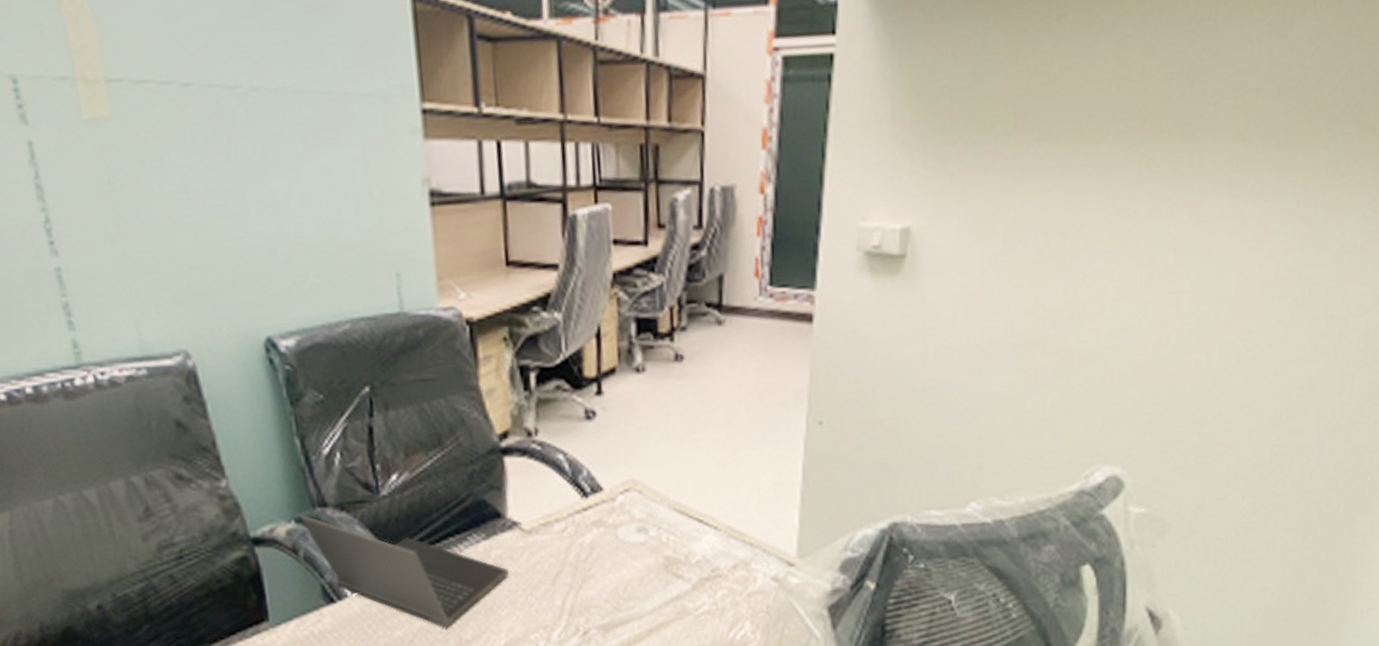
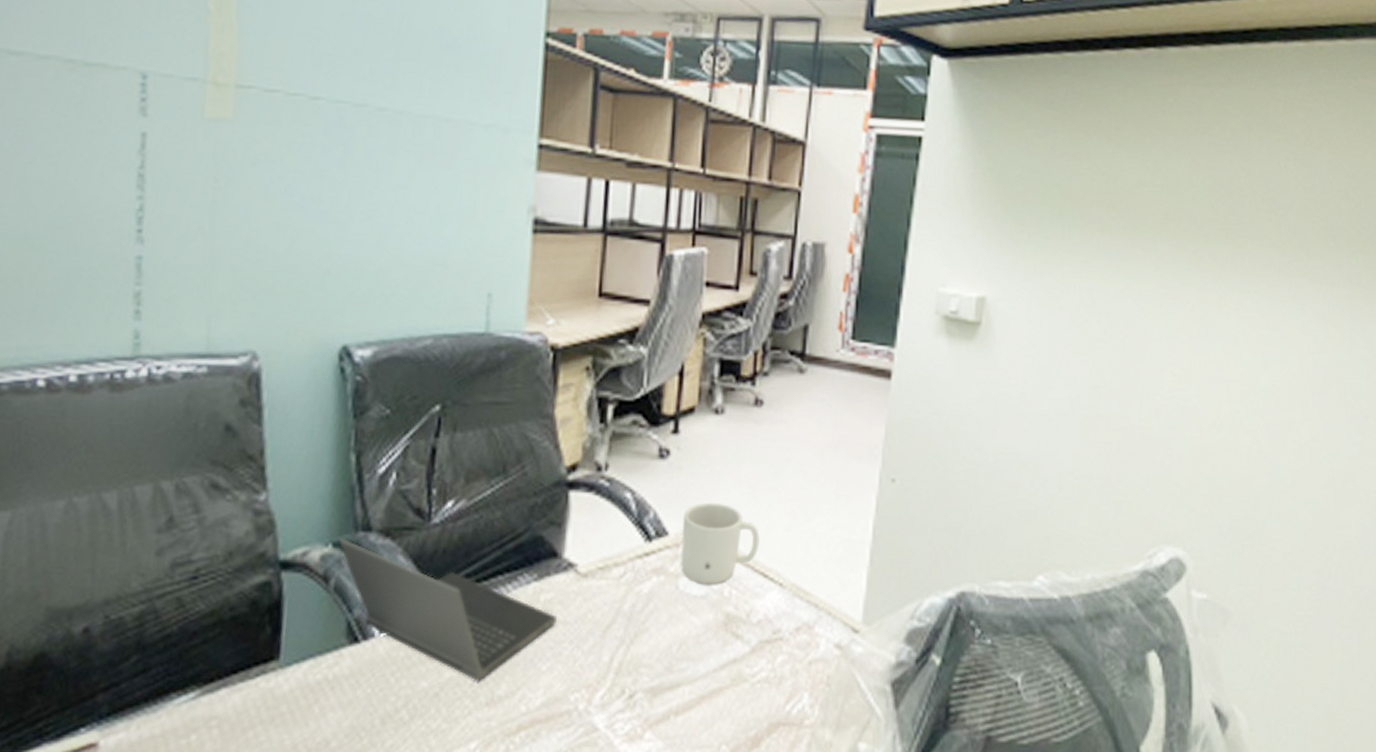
mug: none [615,457,692,533] -> present [681,502,760,585]

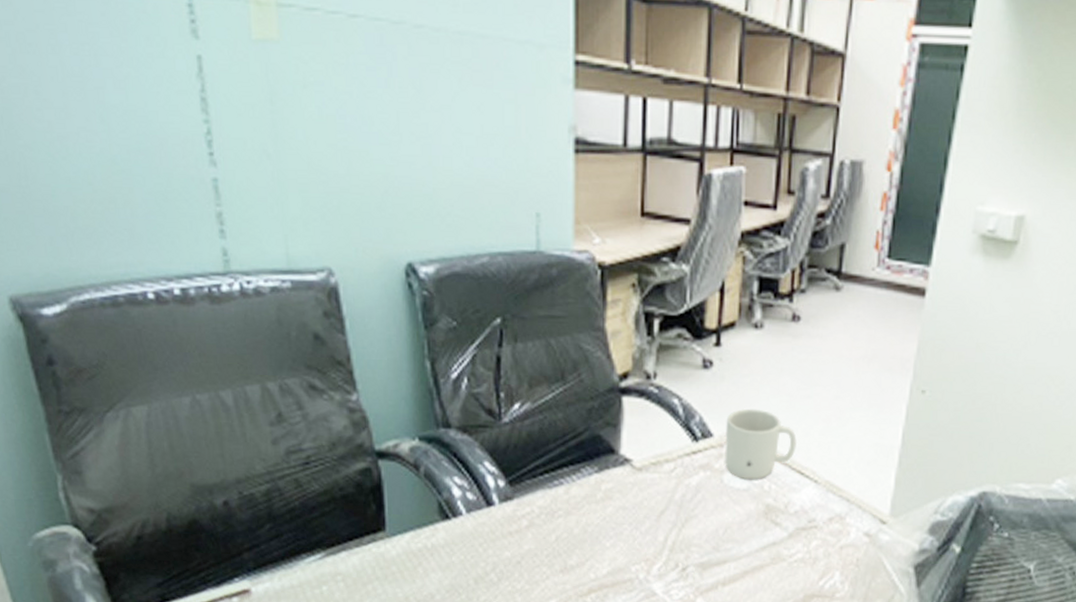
laptop computer: present [339,539,558,681] -> none [424,434,618,553]

